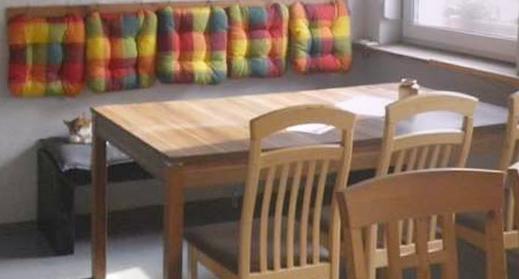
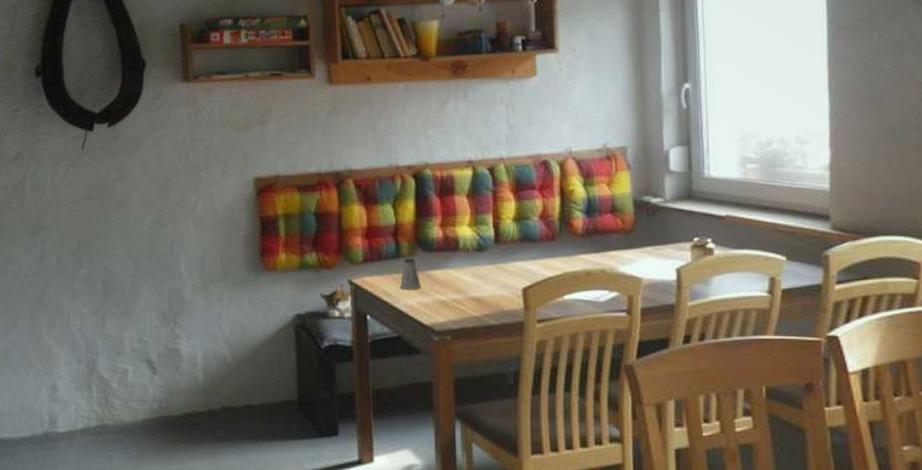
saltshaker: none [138,89,158,119] -> present [400,258,421,289]

